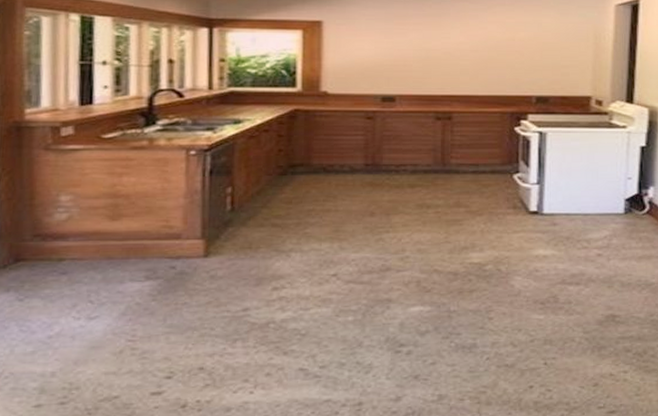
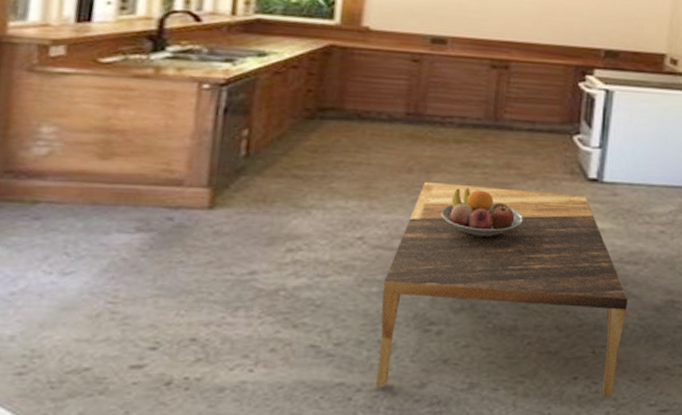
coffee table: none [357,222,573,403] -> present [375,181,628,398]
fruit bowl: none [402,227,474,269] -> present [440,188,523,237]

